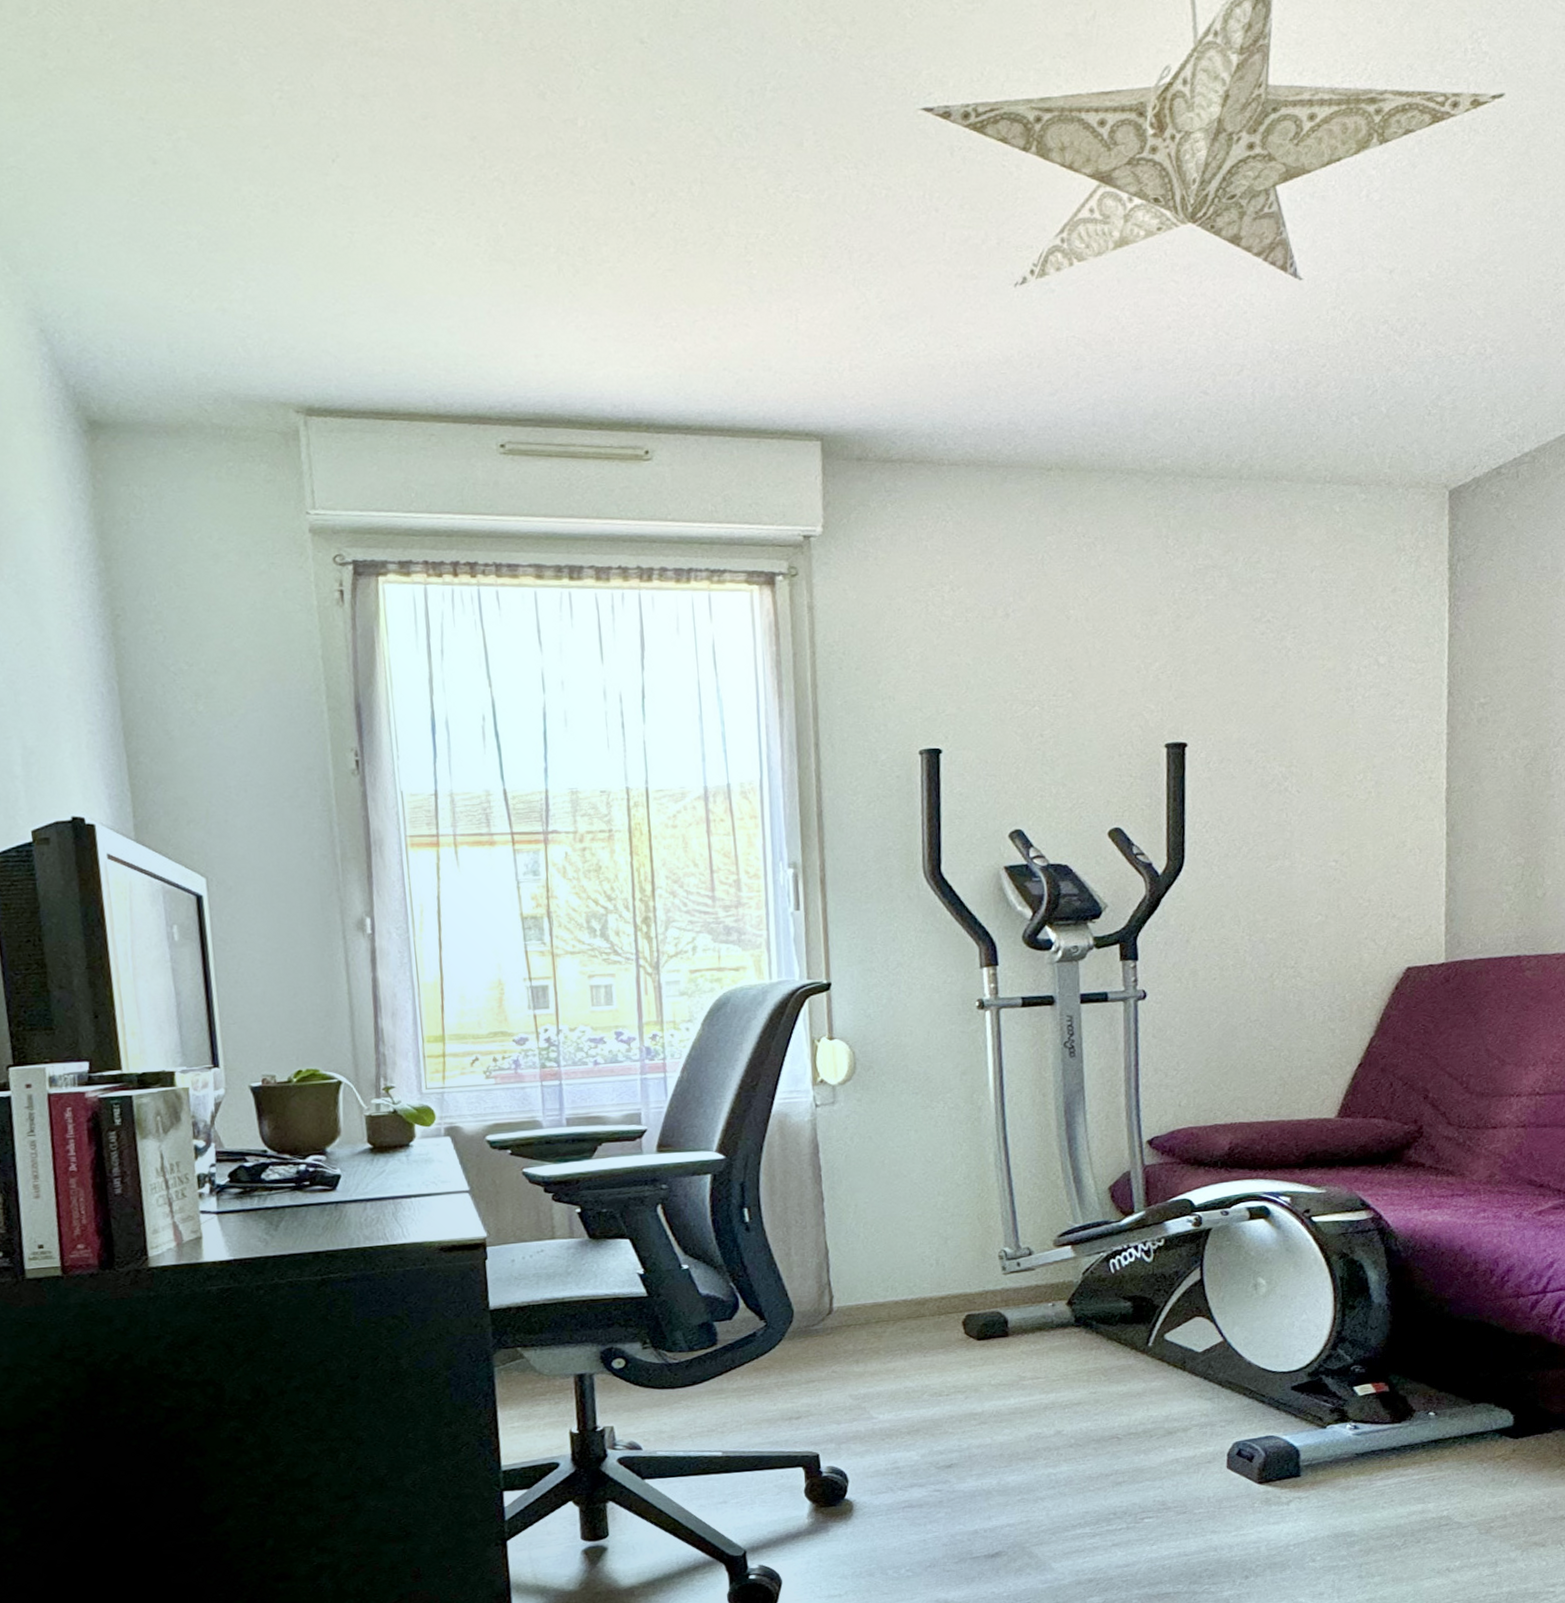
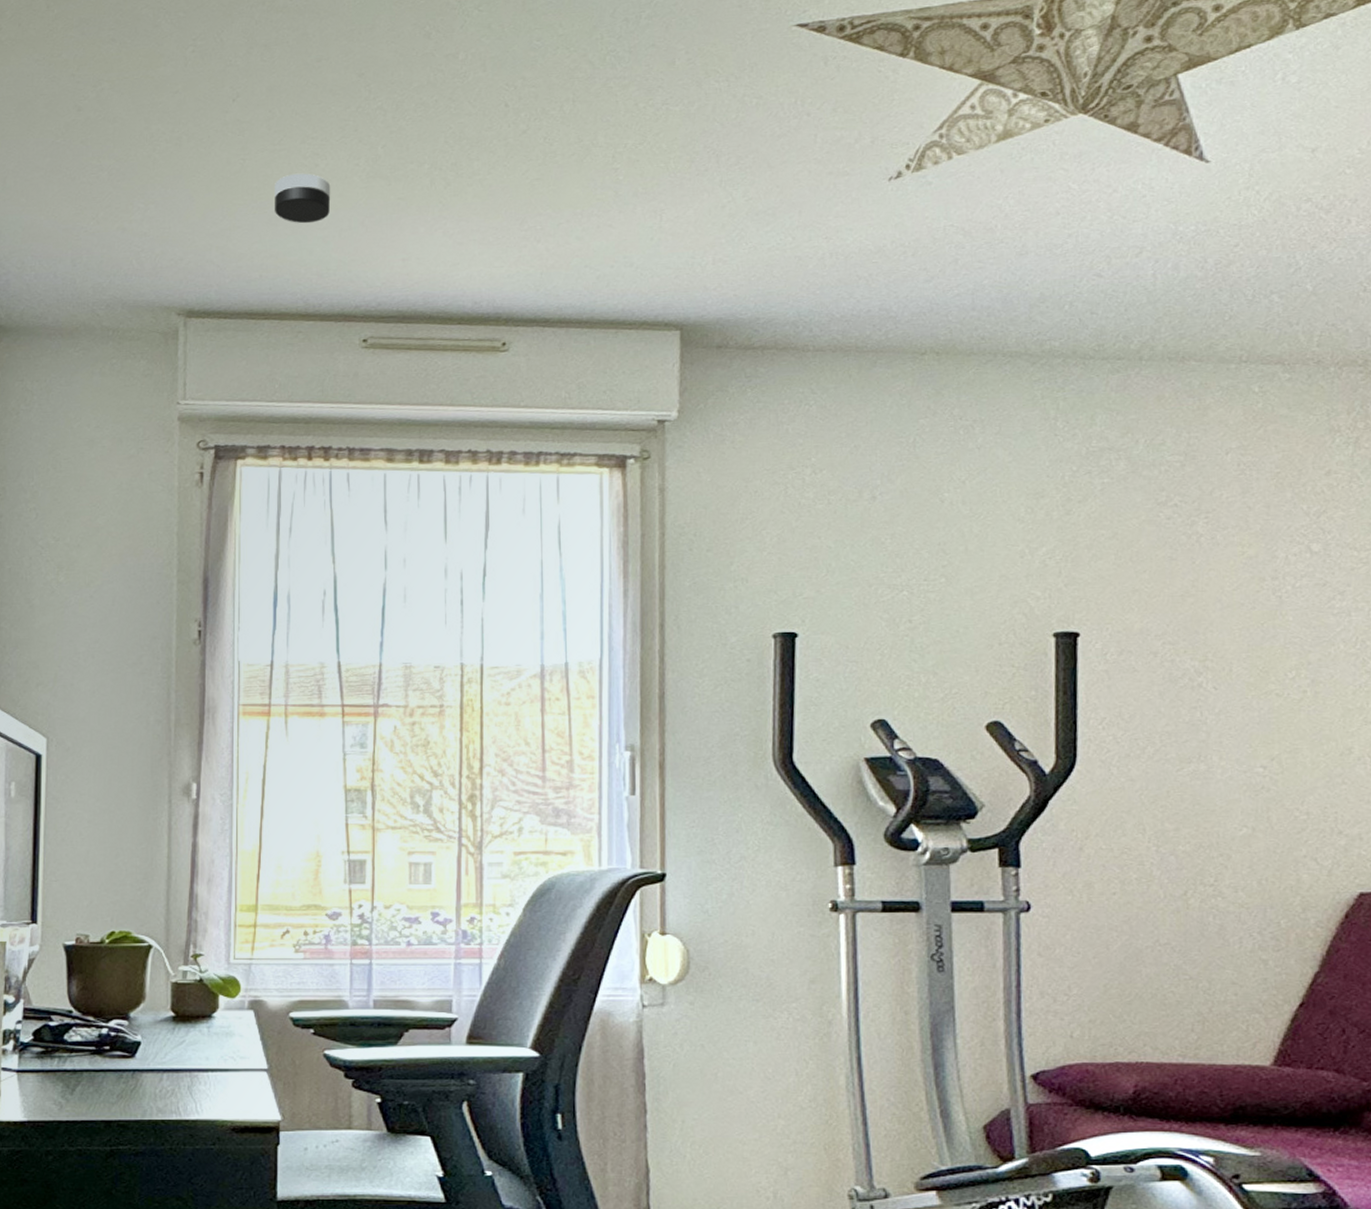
smoke detector: none [389,252,453,311] -> present [275,173,331,224]

